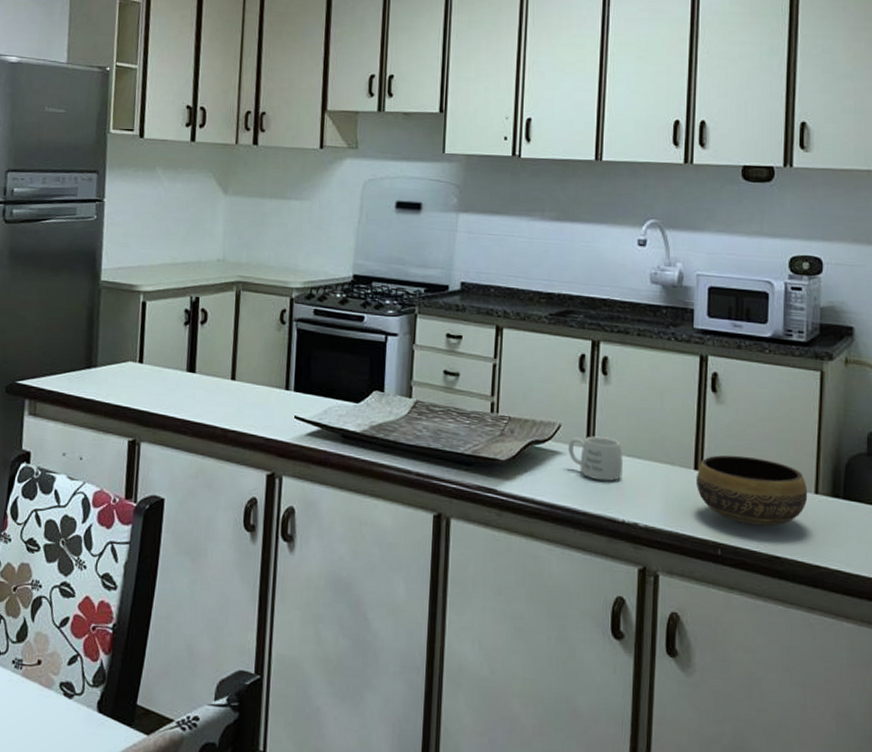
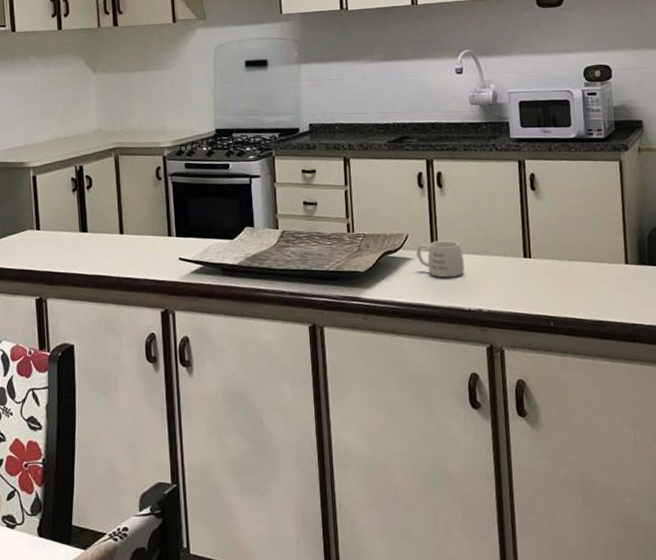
bowl: present [695,455,808,527] -> none [526,240,620,298]

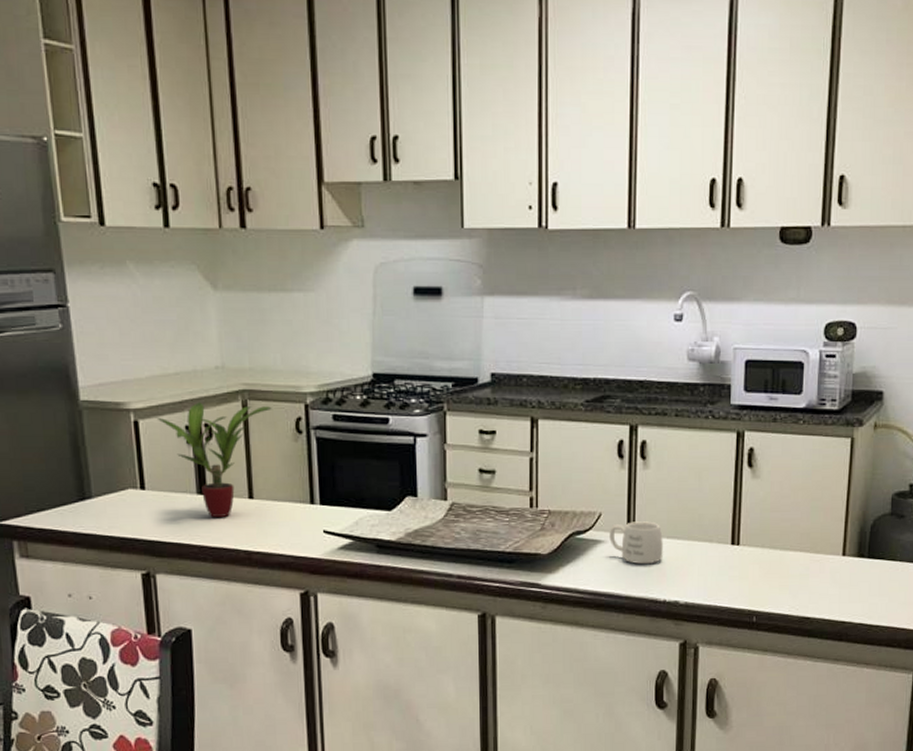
potted plant: none [48,158,138,251] -> present [155,401,272,518]

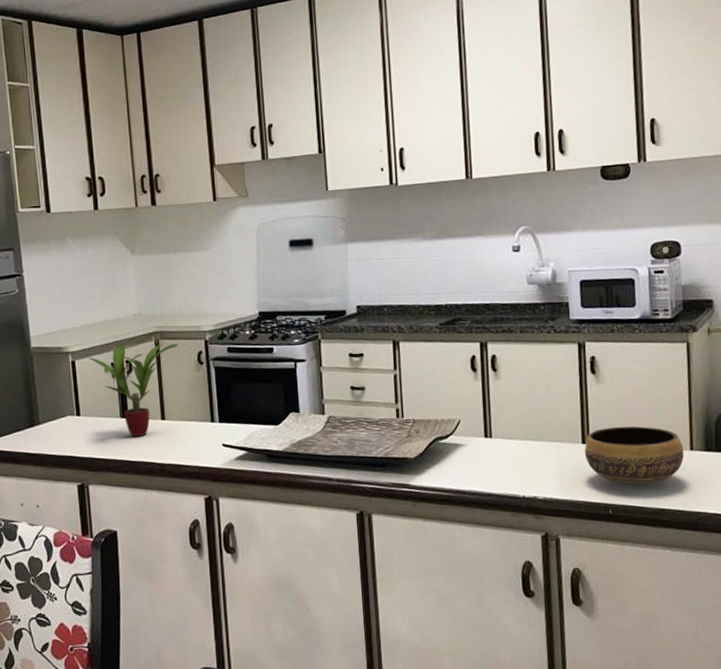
mug: present [609,521,663,564] -> none [468,426,519,464]
bowl: none [732,527,836,591] -> present [584,426,685,485]

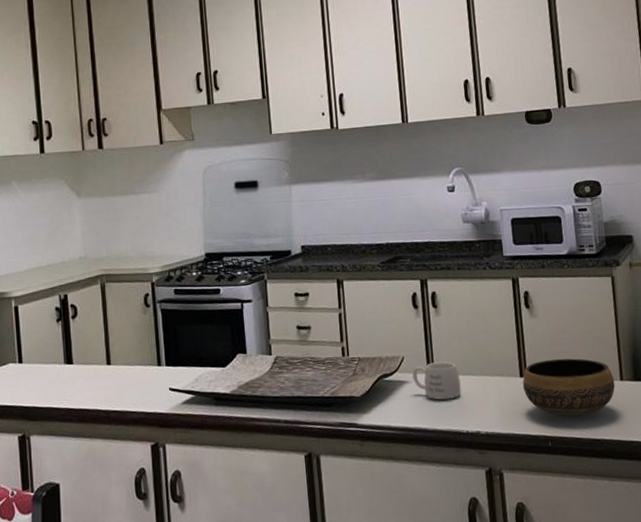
potted plant: present [87,343,179,437] -> none [31,286,125,384]
mug: none [468,426,519,464] -> present [412,361,462,400]

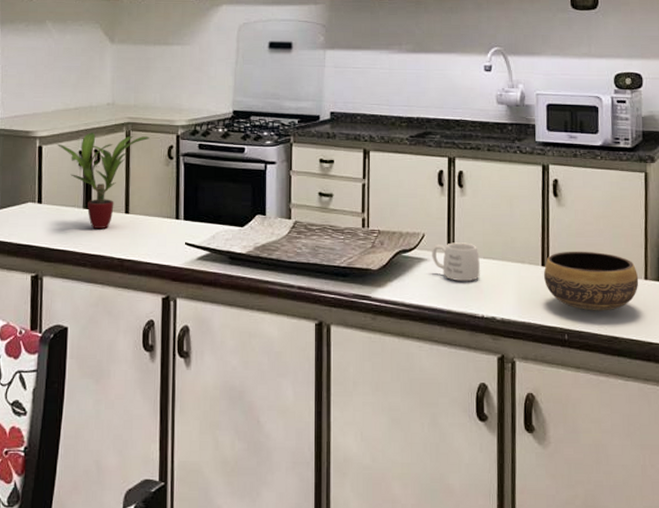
potted plant: none [31,286,125,384] -> present [55,131,150,230]

